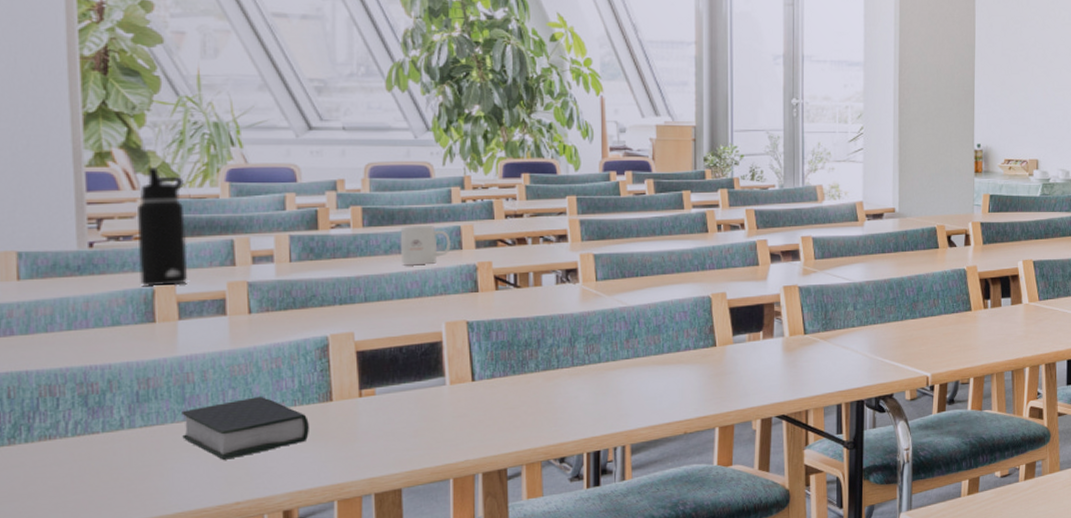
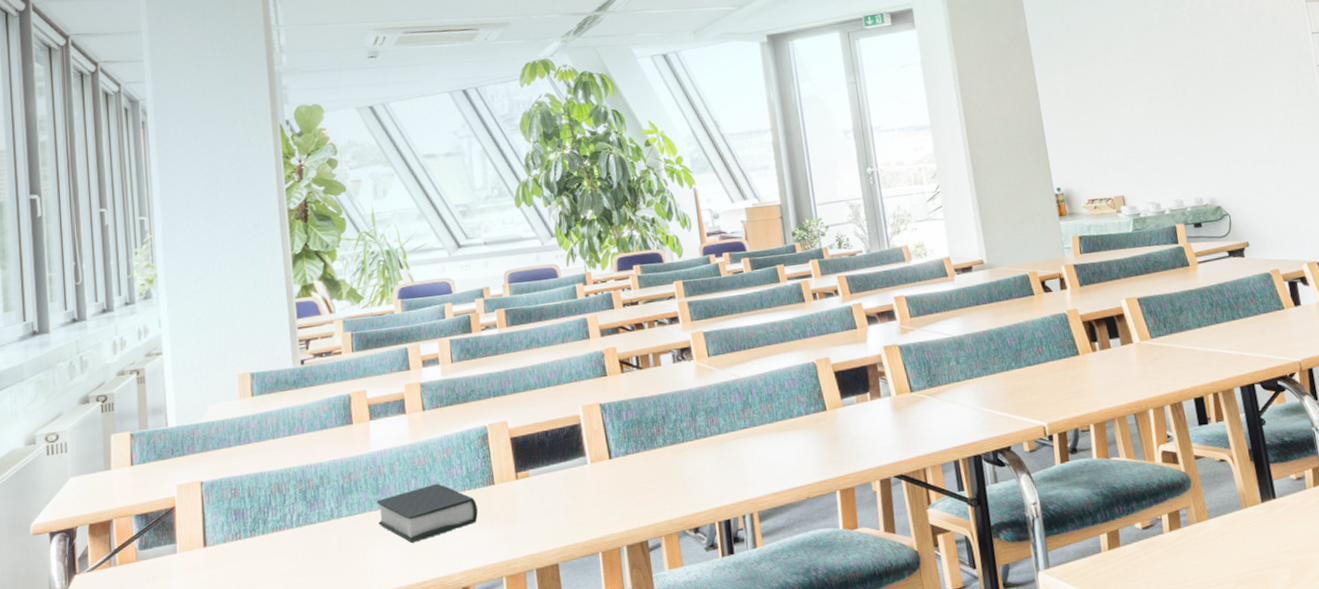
water bottle: present [136,166,187,286] -> none [333,292,374,393]
mug: present [400,226,451,266] -> none [537,320,580,358]

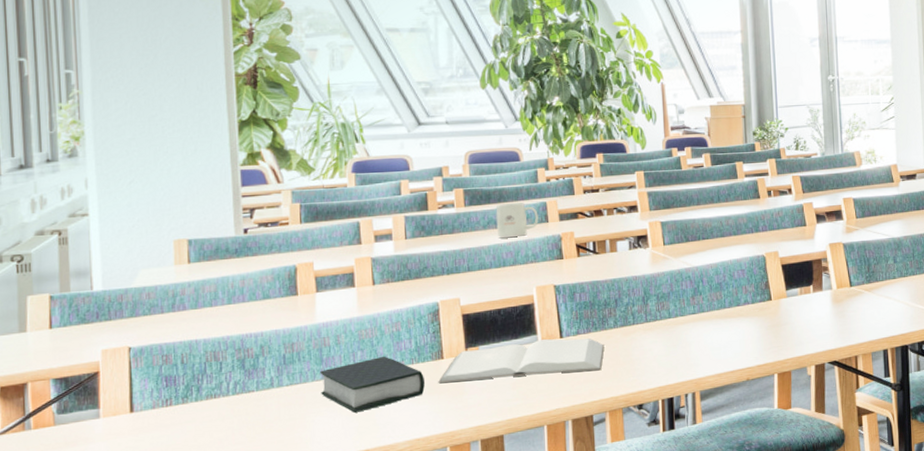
book: none [490,458,655,511] -> present [438,338,604,384]
mug: none [537,320,580,358] -> present [495,203,539,239]

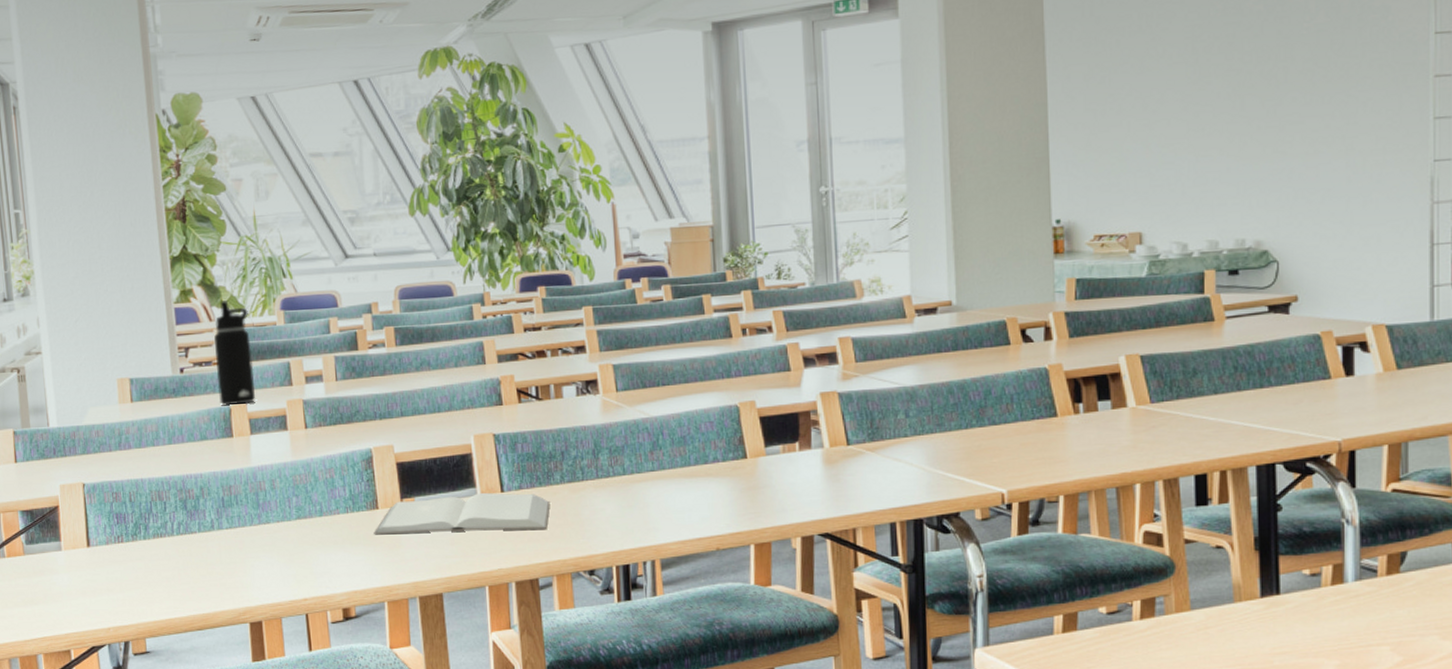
water bottle: none [281,162,322,264] -> present [213,299,255,405]
book: present [320,356,425,413] -> none [257,503,360,560]
mug: present [495,203,539,239] -> none [428,342,475,381]

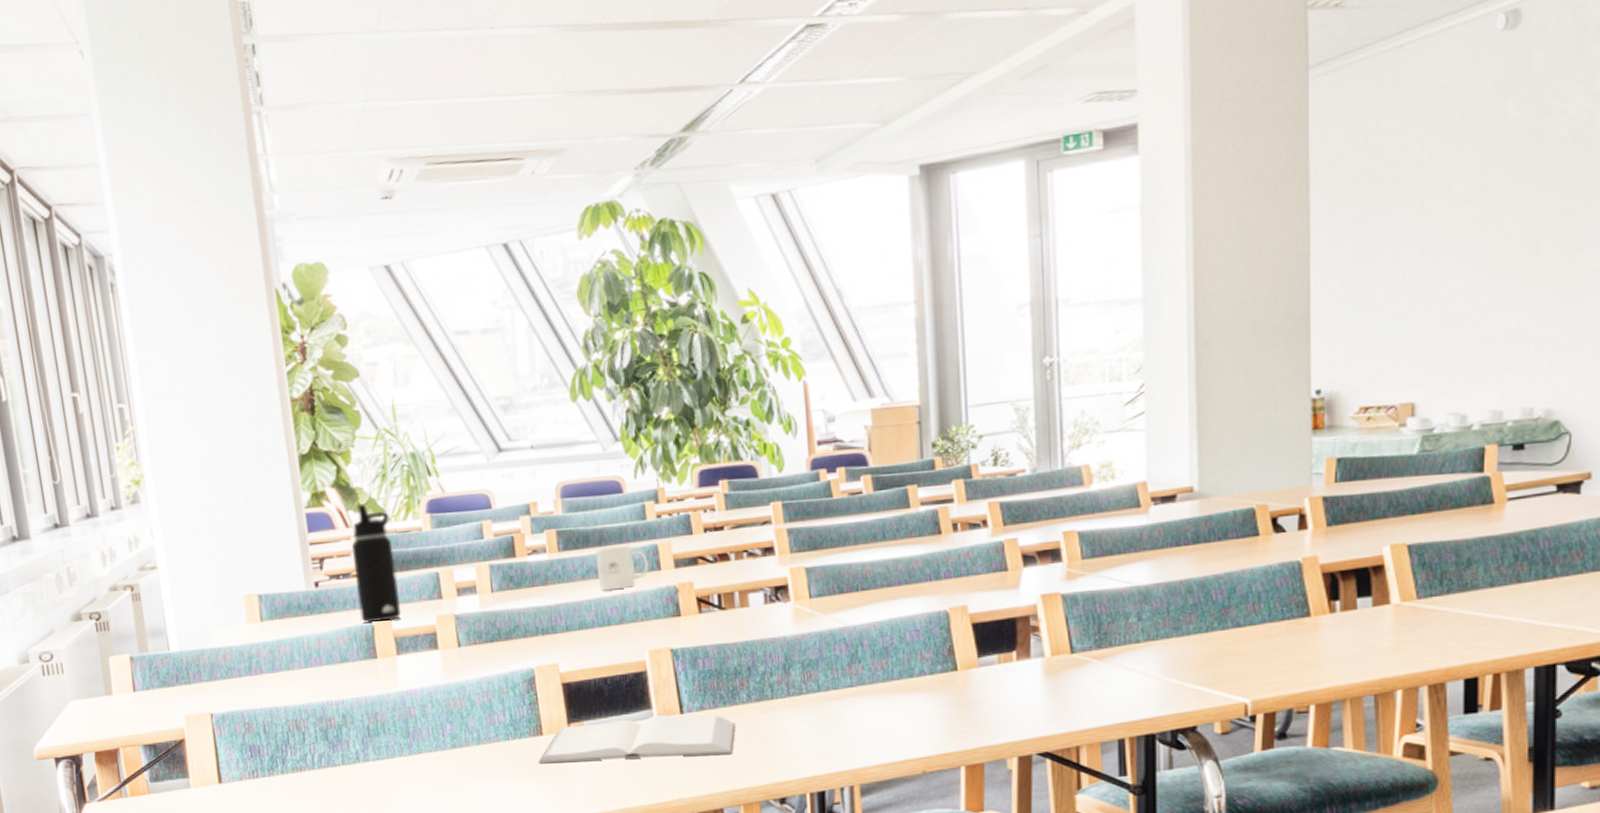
mug: none [428,342,475,381] -> present [596,546,649,591]

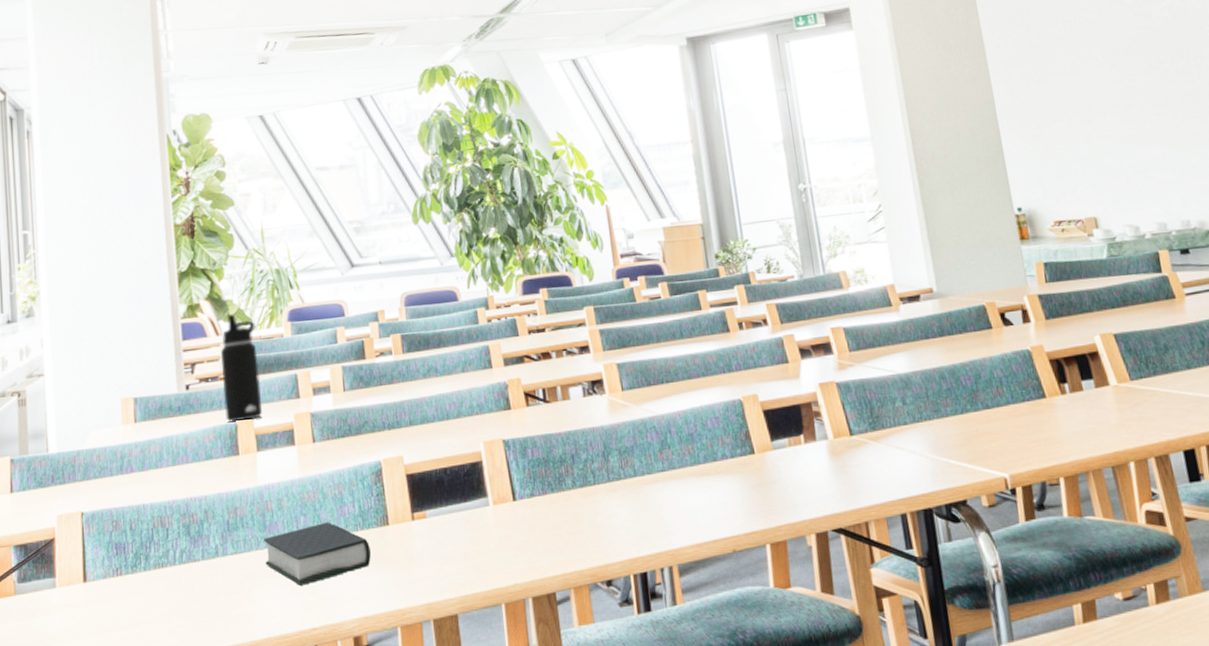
book: none [407,730,524,793] -> present [264,521,371,586]
book: present [538,714,736,764] -> none [384,501,563,554]
mug: present [596,546,649,591] -> none [435,347,482,388]

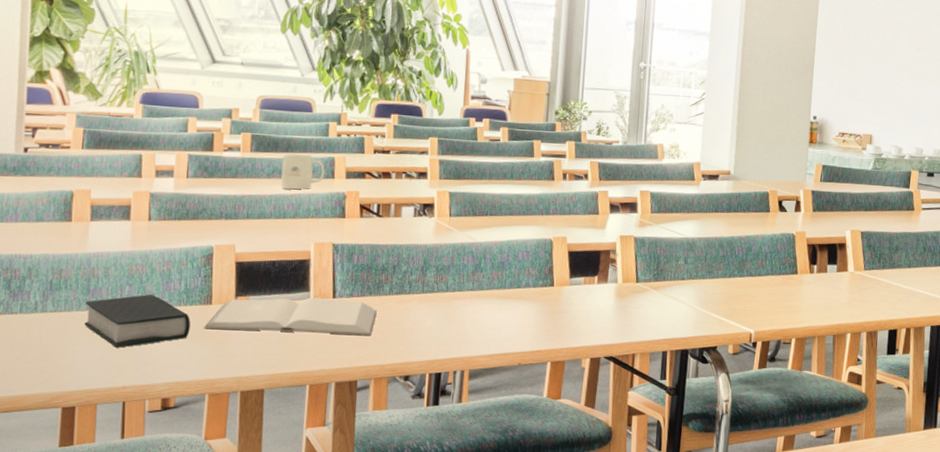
water bottle: present [220,313,262,422] -> none [62,85,106,190]
book: none [384,501,563,554] -> present [204,296,377,335]
mug: none [435,347,482,388] -> present [281,154,325,190]

